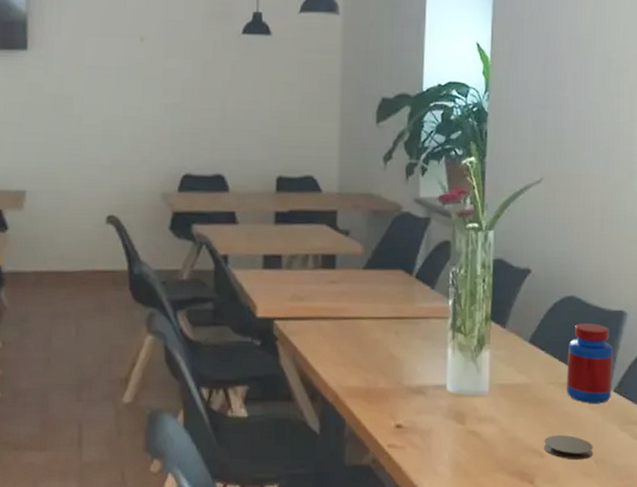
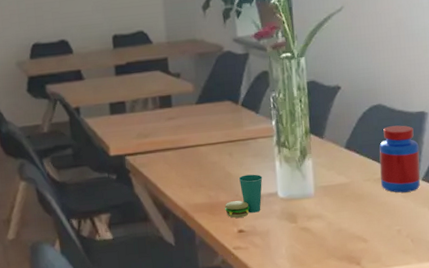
cup: none [382,360,431,410] -> present [224,174,263,218]
coaster: present [544,435,593,460] -> none [366,221,409,242]

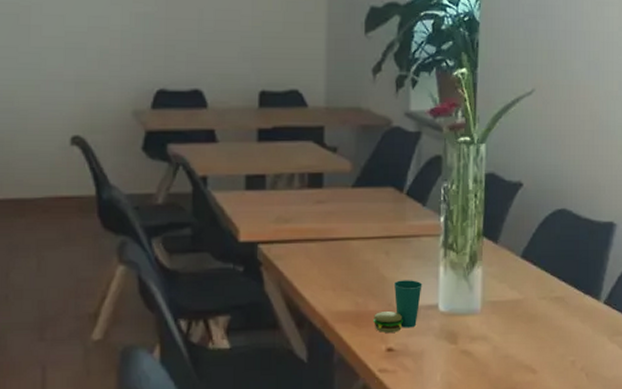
jar: present [379,125,421,193] -> none [557,236,604,316]

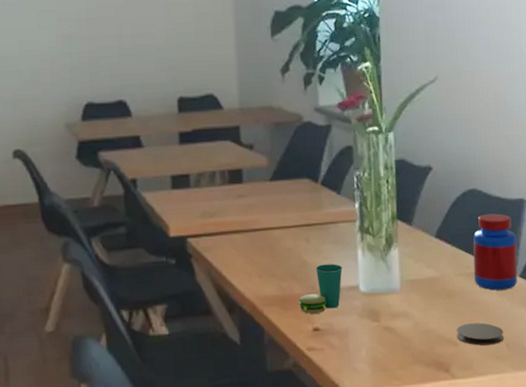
coaster: none [536,350,584,374] -> present [456,322,504,346]
jar: none [557,236,604,316] -> present [473,213,518,291]

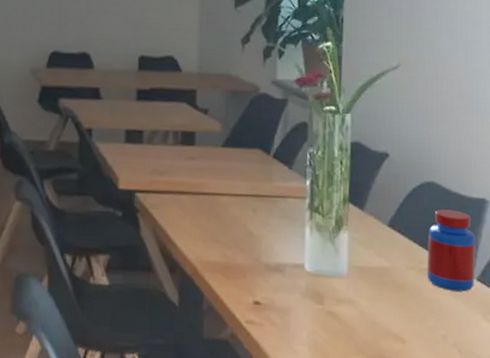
cup: present [298,264,343,314] -> none [240,237,289,287]
coaster: present [456,322,504,346] -> none [405,321,456,348]

